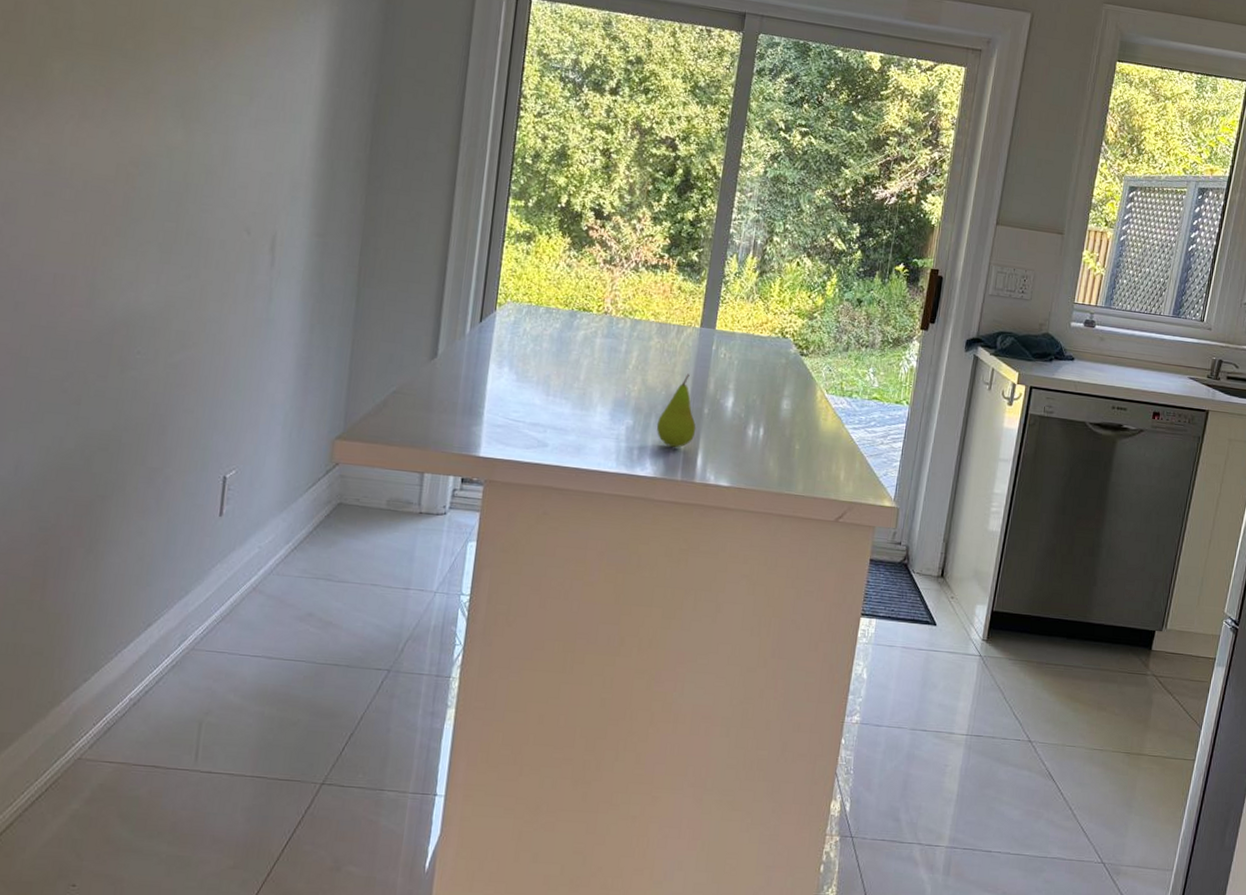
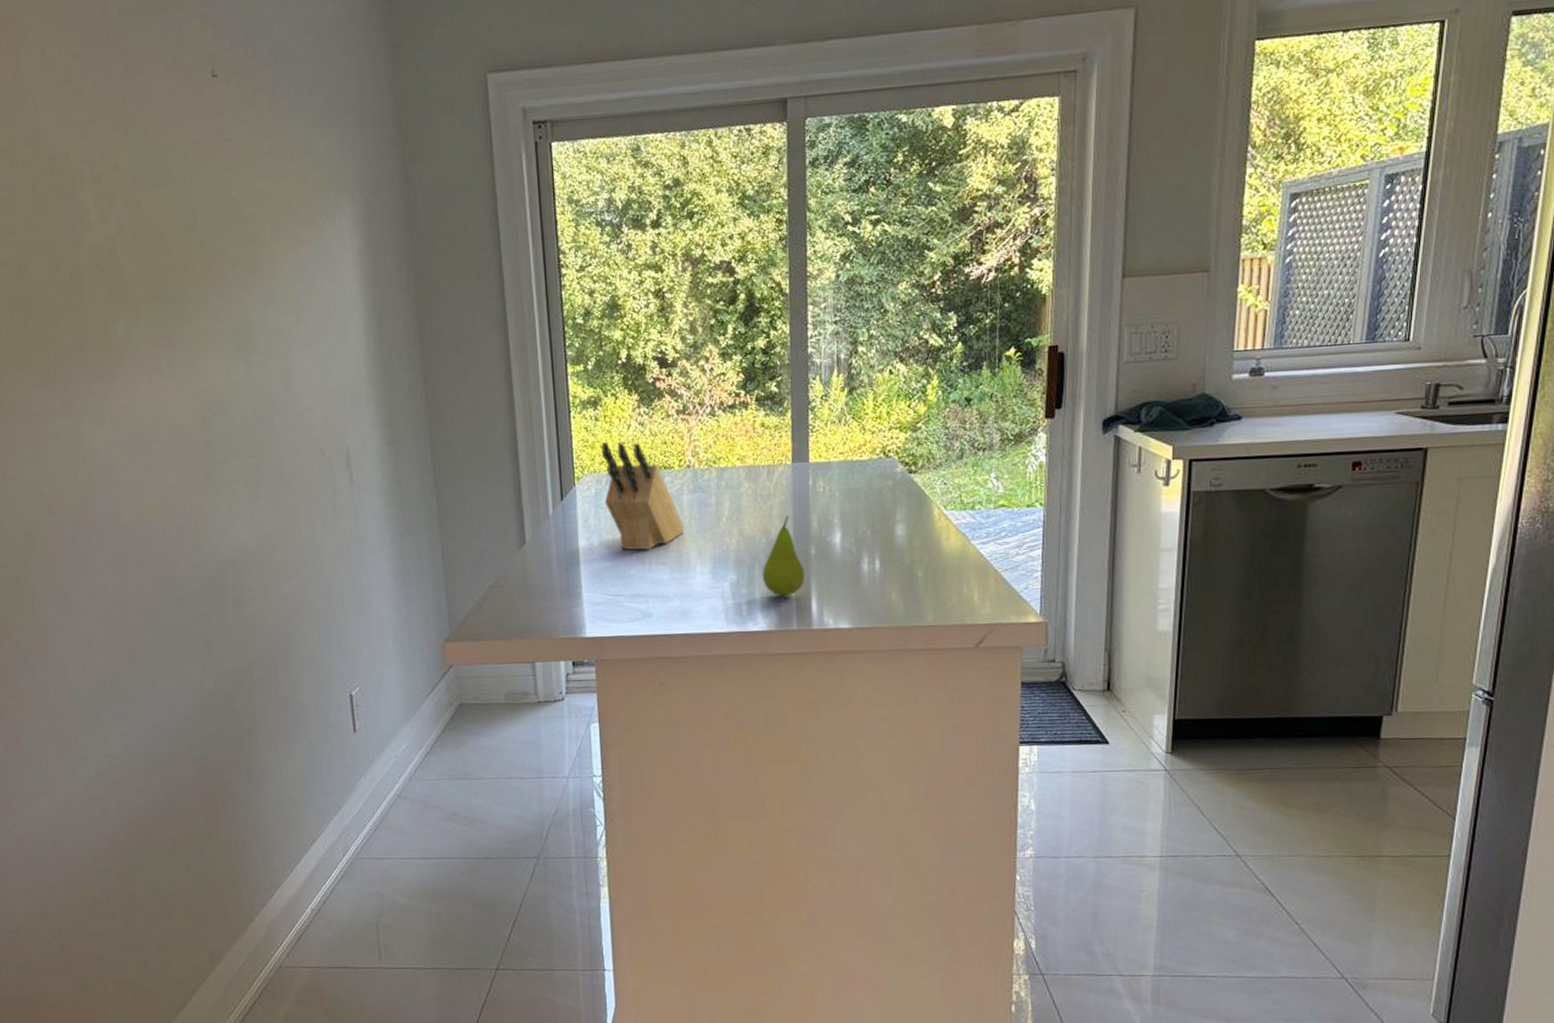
knife block: none [521,275,593,383] -> present [601,442,685,550]

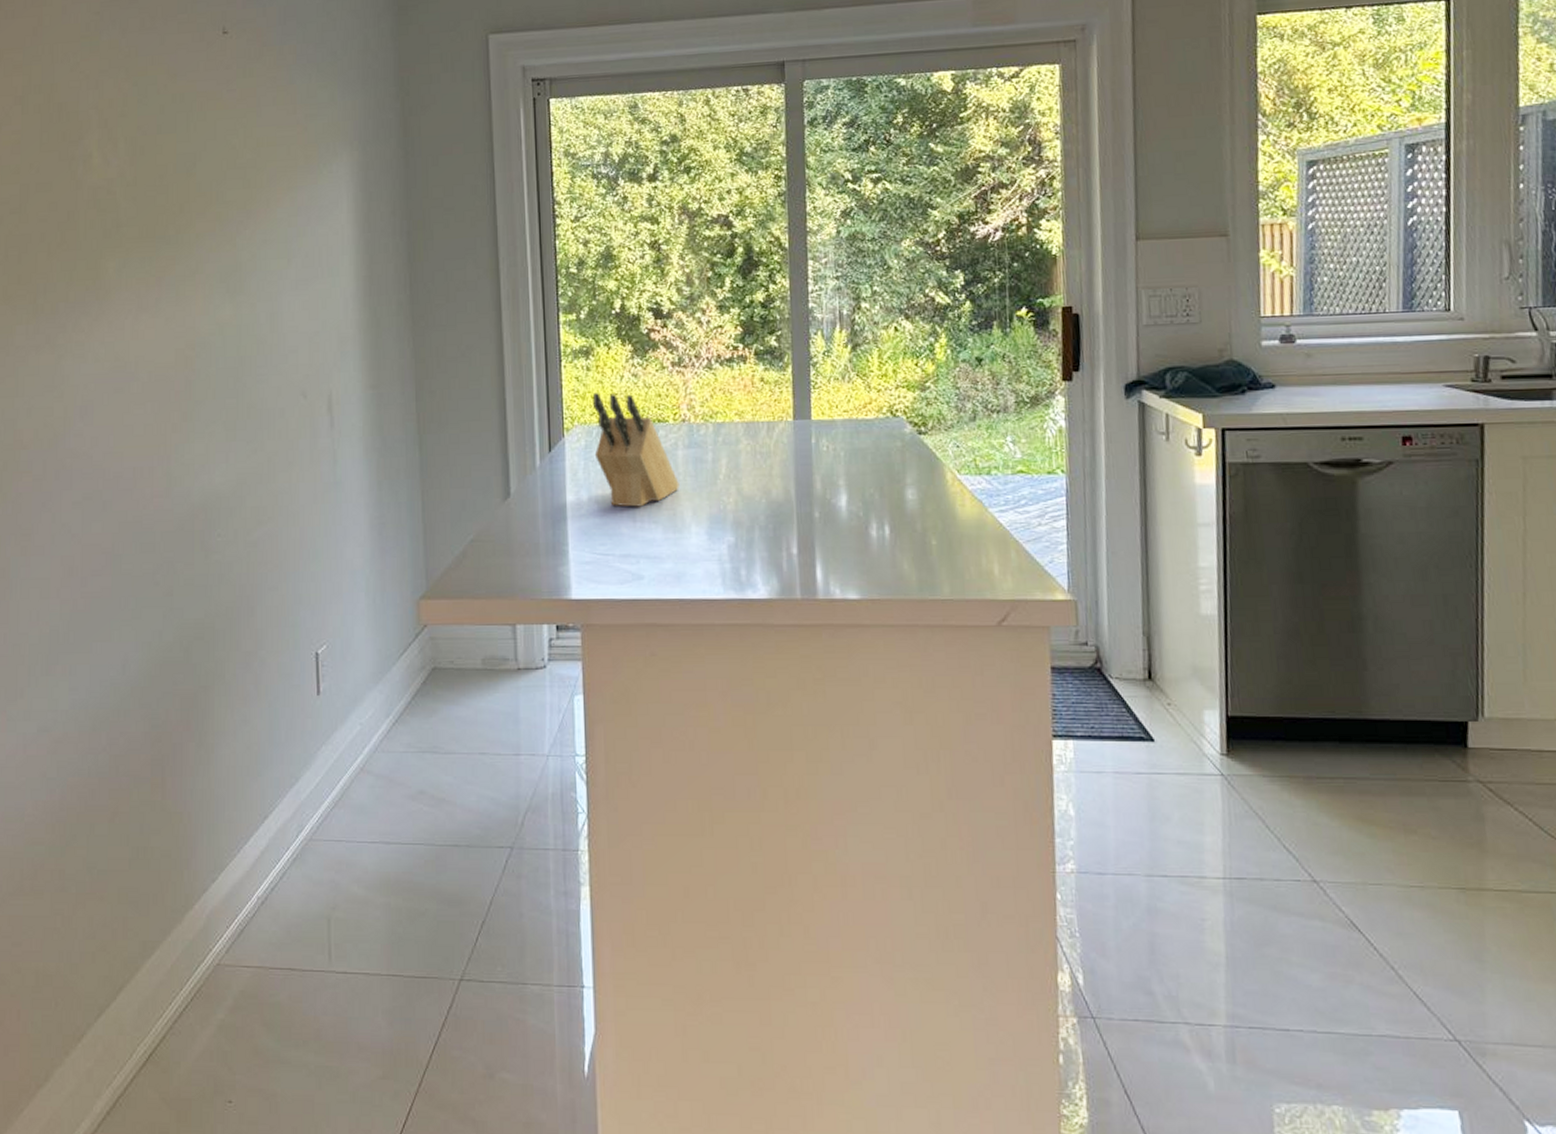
fruit: present [762,515,805,597] -> none [762,475,809,562]

